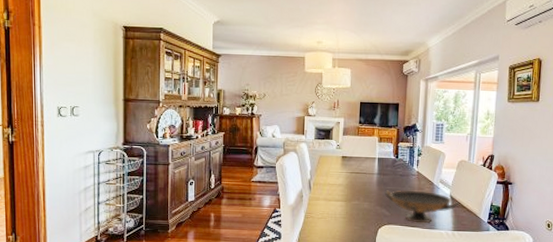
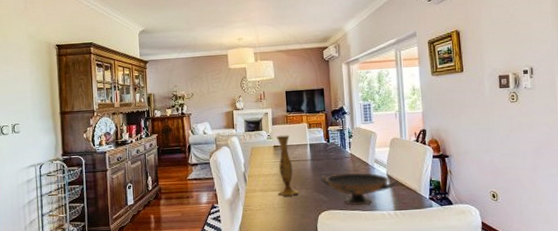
vase: none [341,146,362,208] -> present [275,135,299,196]

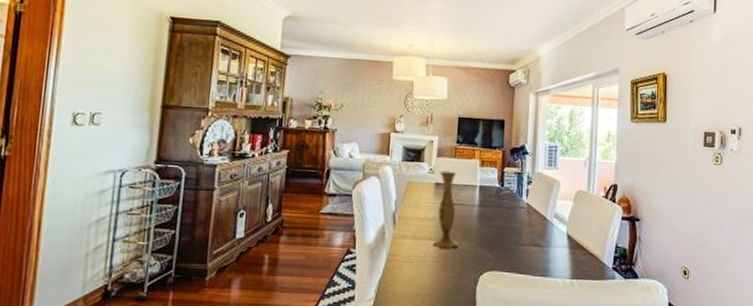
decorative bowl: present [321,172,398,205] -> none [488,226,578,268]

